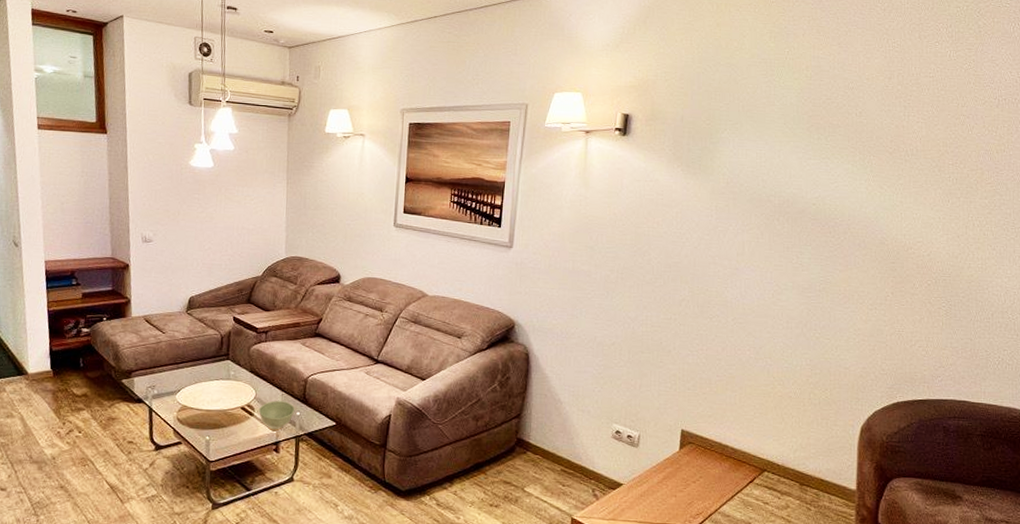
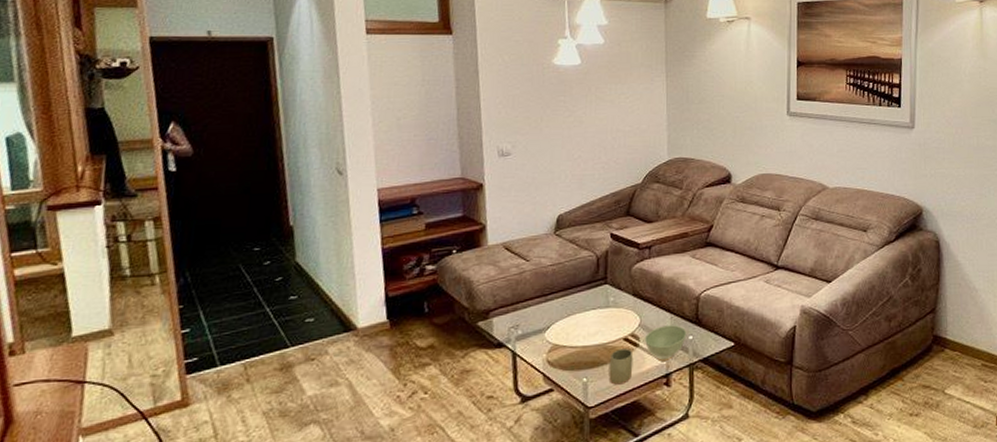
mug: none [227,416,249,446] -> present [609,348,634,385]

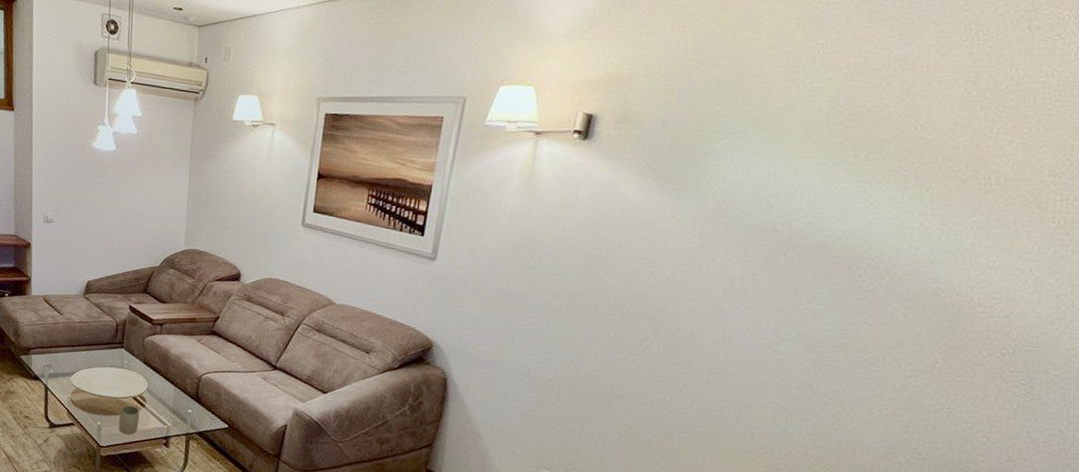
bowl: present [644,325,687,362] -> none [150,395,187,426]

